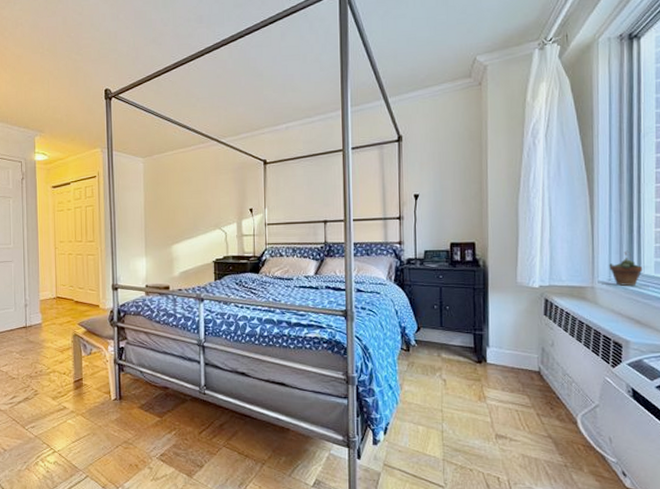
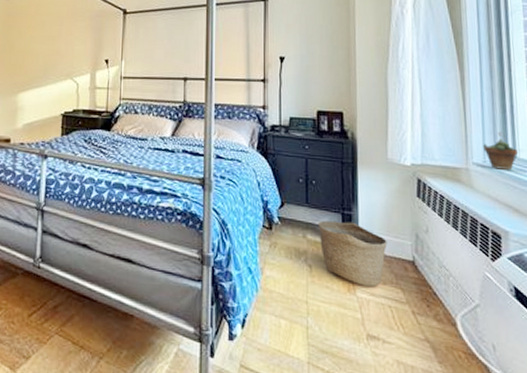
basket: none [452,340,515,394] -> present [318,220,387,287]

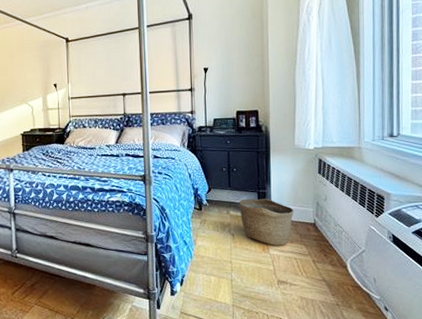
succulent plant: present [483,131,517,170] -> none [373,114,401,145]

